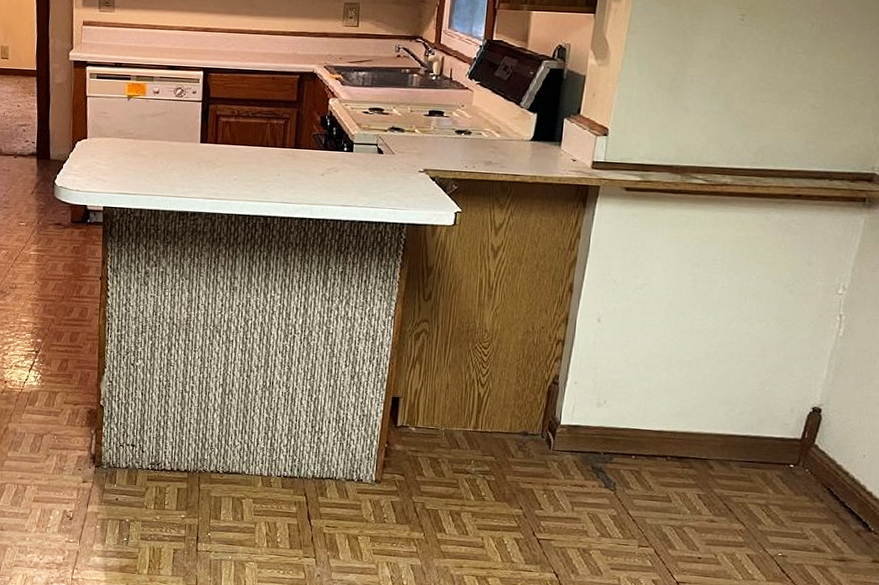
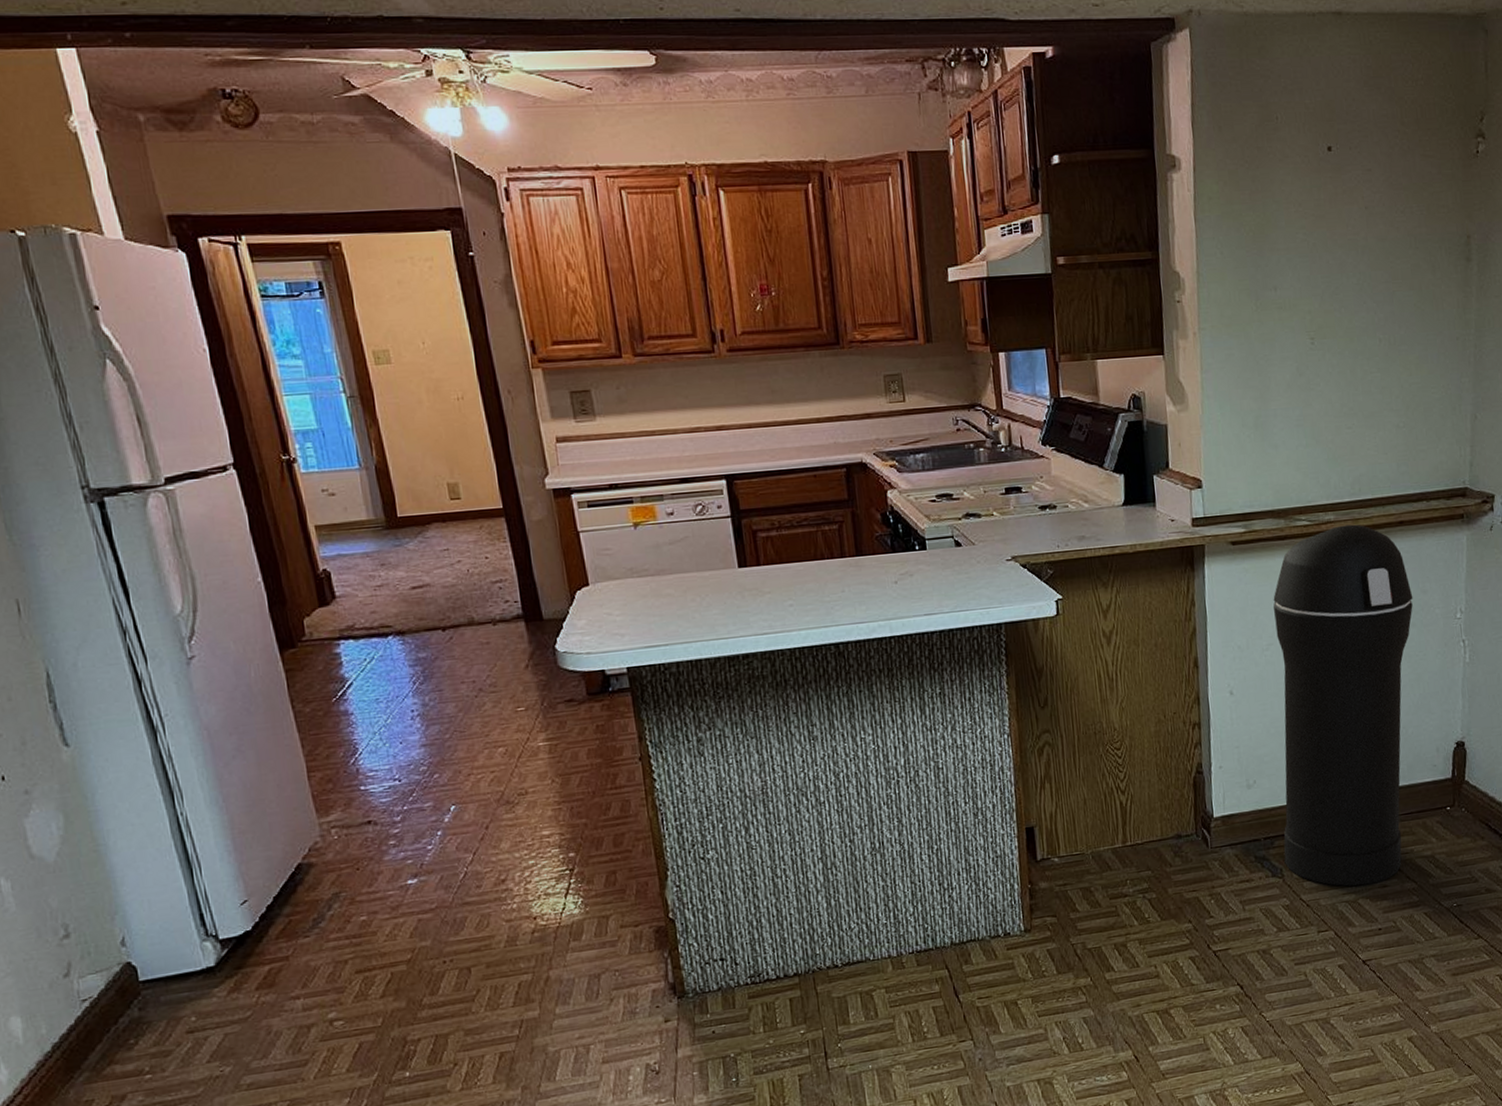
trash can: none [619,189,797,517] -> present [1272,524,1413,886]

